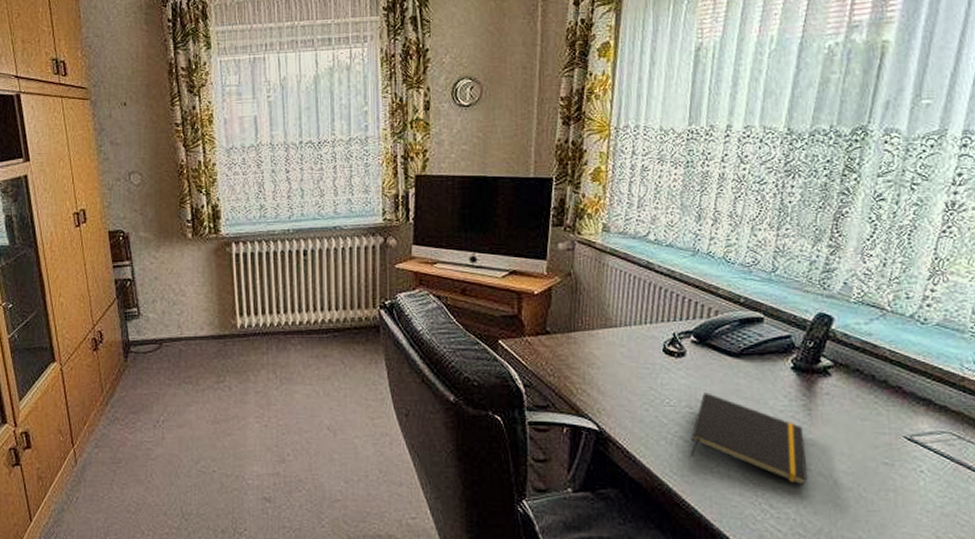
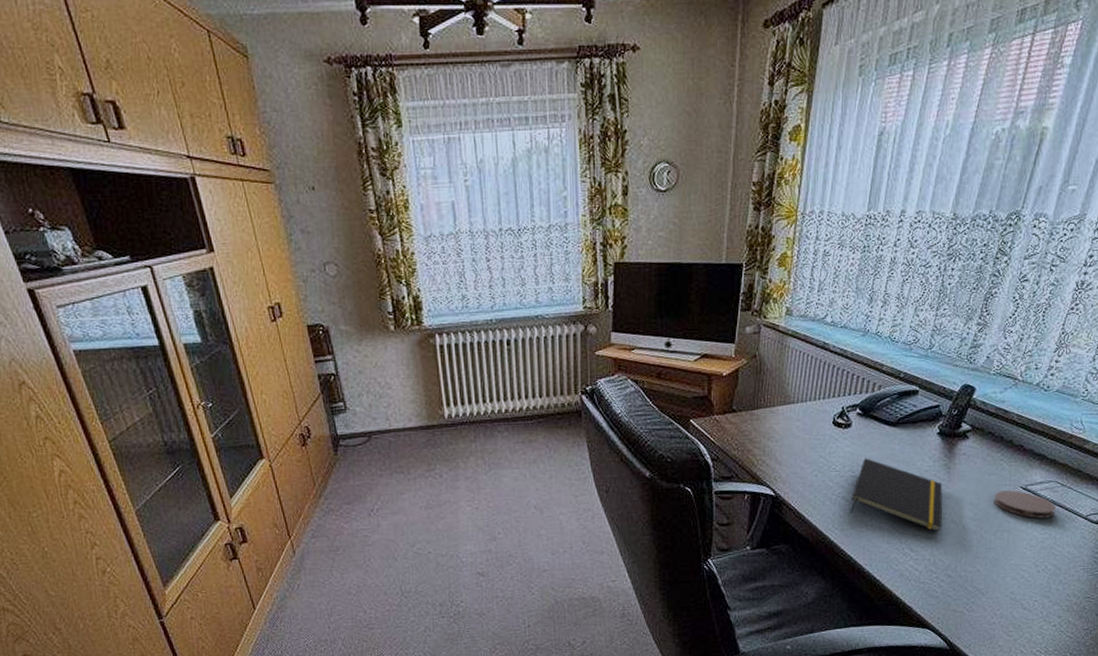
coaster: none [870,440,956,478] -> present [993,490,1057,519]

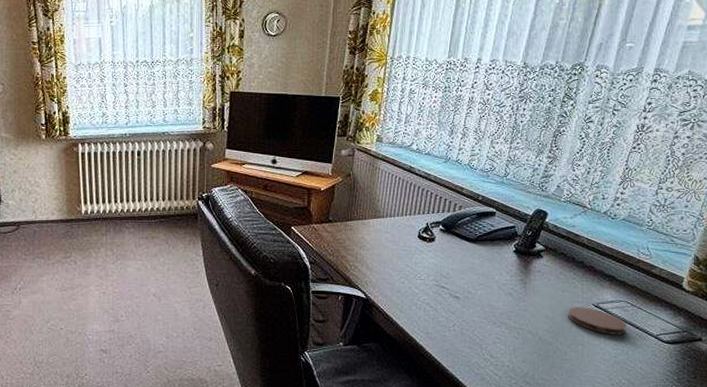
notepad: present [850,458,943,532] -> none [434,269,519,341]

